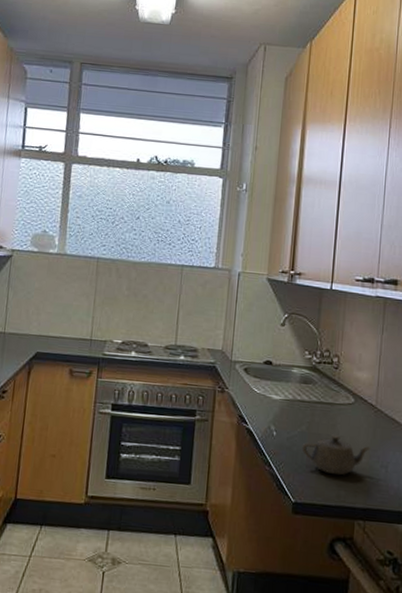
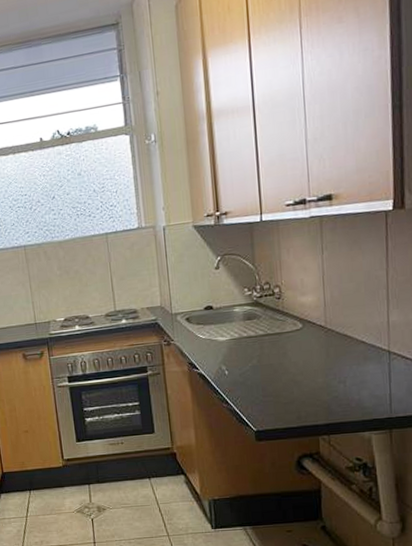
teapot: present [301,434,371,476] -> none [255,362,326,399]

